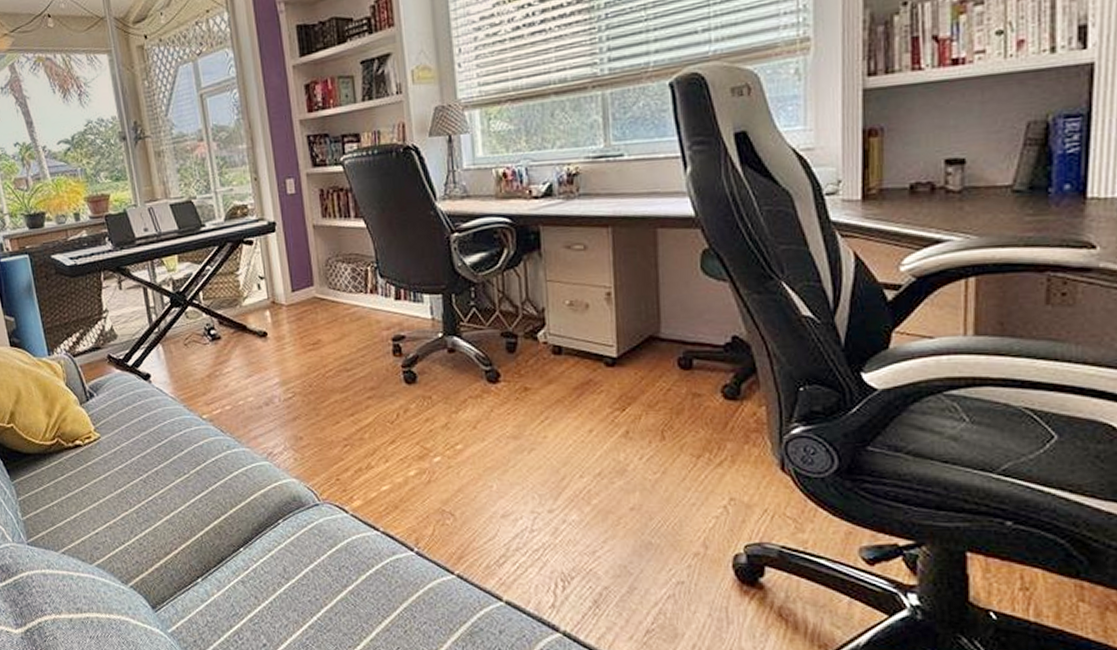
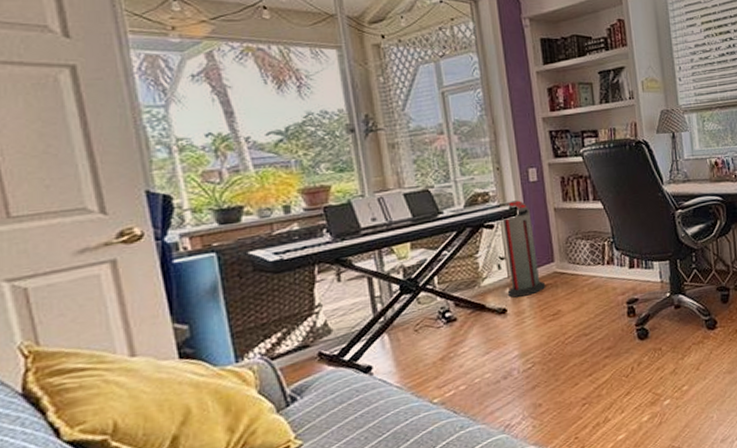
air purifier: none [259,215,306,321] -> present [501,200,546,298]

